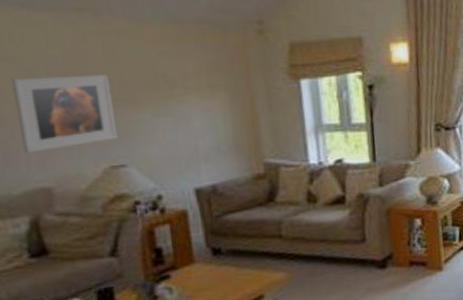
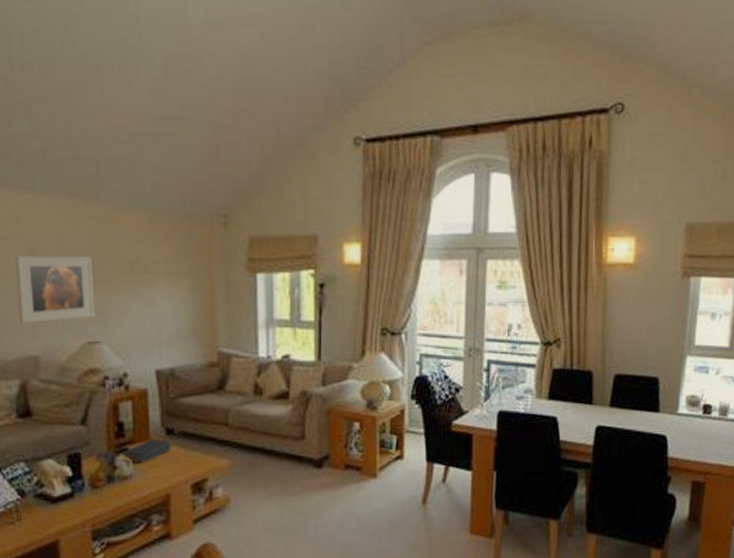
book: none [162,261,220,290] -> present [121,438,171,463]

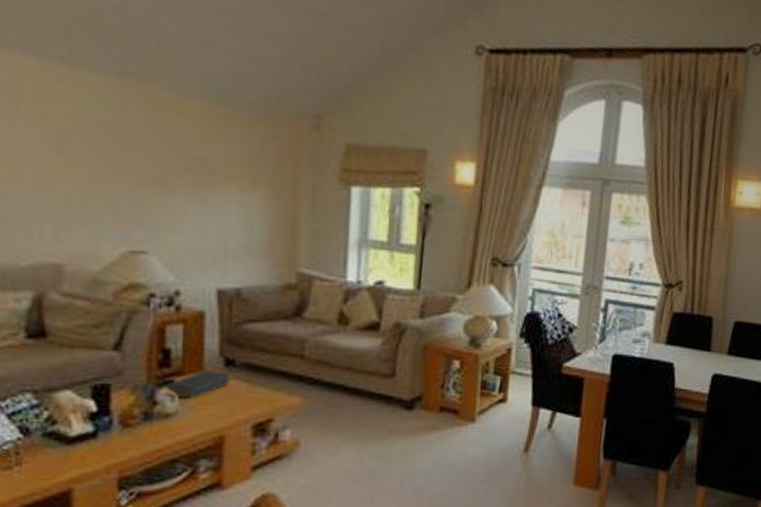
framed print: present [16,255,96,324] -> none [39,139,144,224]

